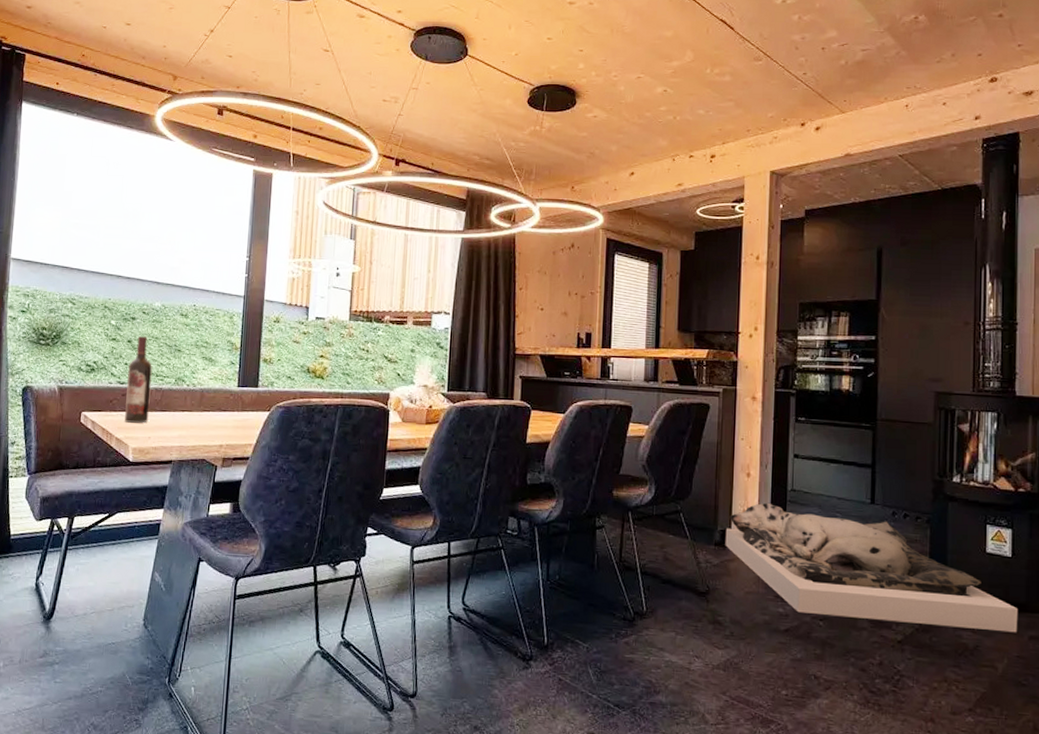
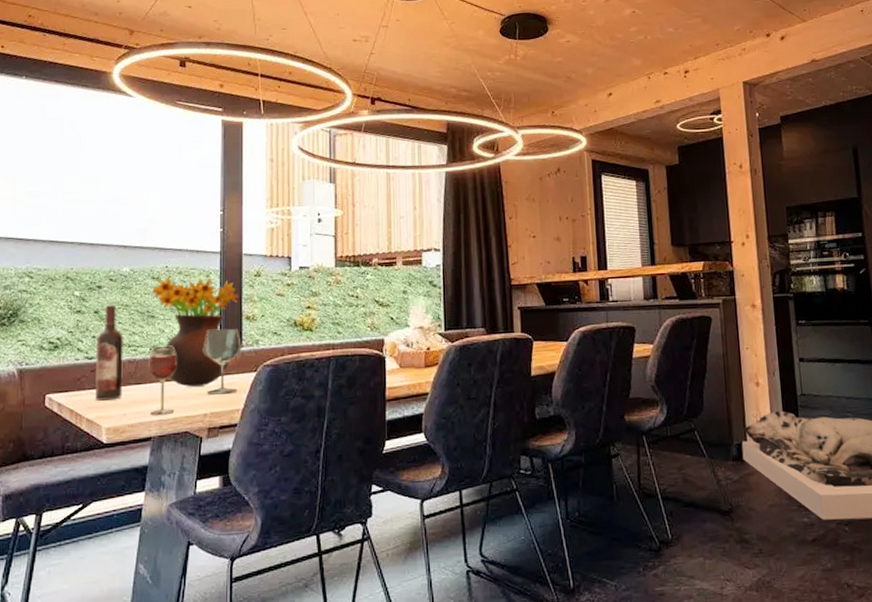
wineglass: none [172,378,200,442] -> present [148,345,178,415]
flower arrangement: none [180,314,259,420] -> present [152,276,239,387]
wine glass: none [223,368,258,429] -> present [203,328,242,395]

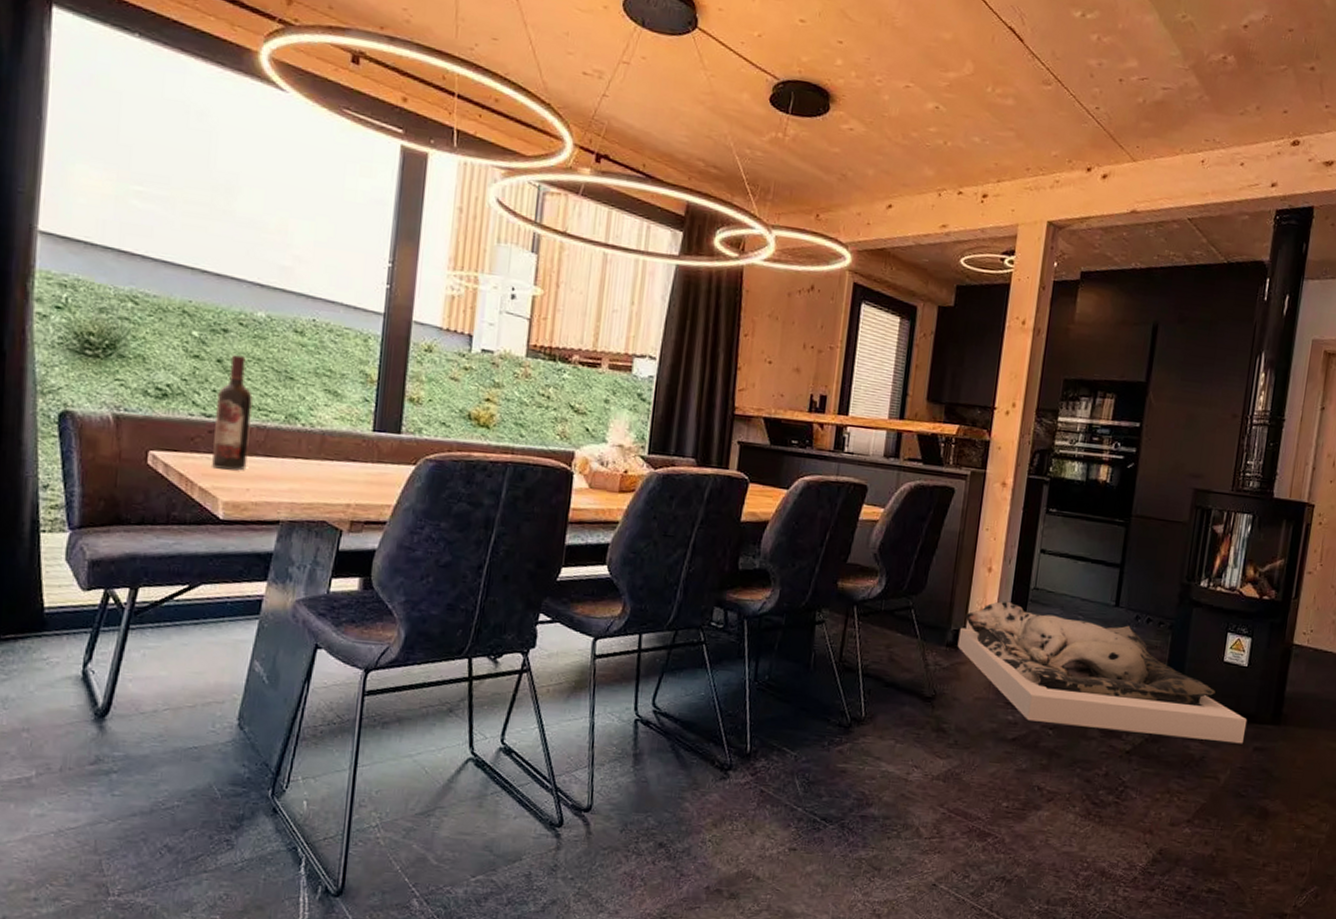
wineglass: present [148,345,178,415] -> none [280,414,320,498]
flower arrangement: present [152,276,239,387] -> none [293,332,403,472]
wine glass: present [203,328,242,395] -> none [352,405,401,486]

